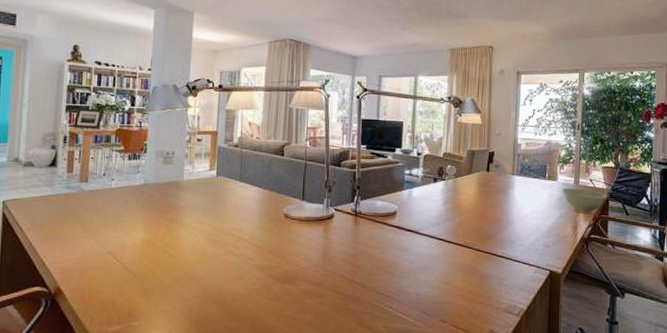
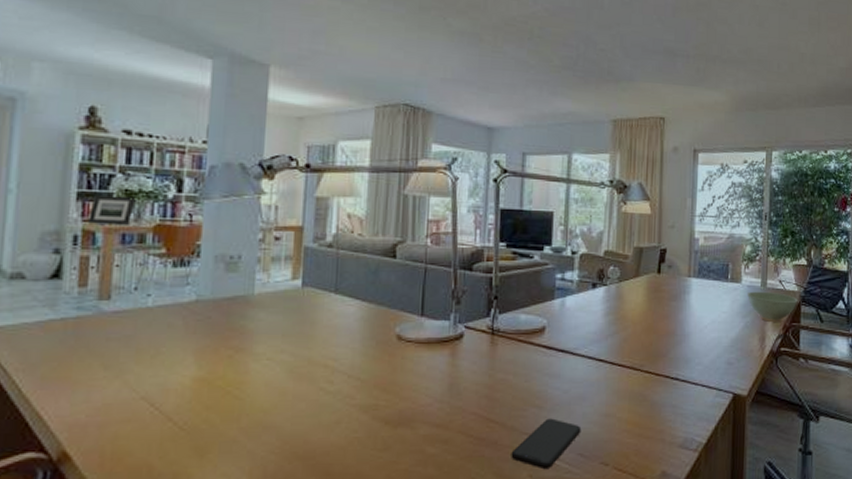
smartphone: none [370,283,425,323] -> present [511,418,582,470]

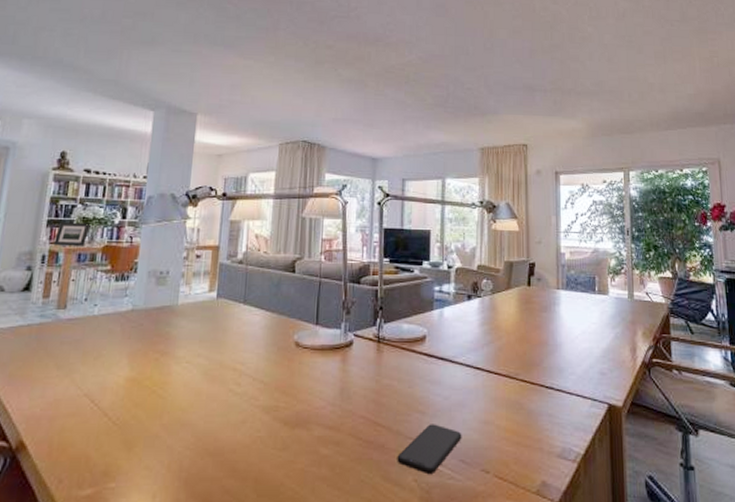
bowl: present [747,291,798,323] -> none [615,303,666,334]

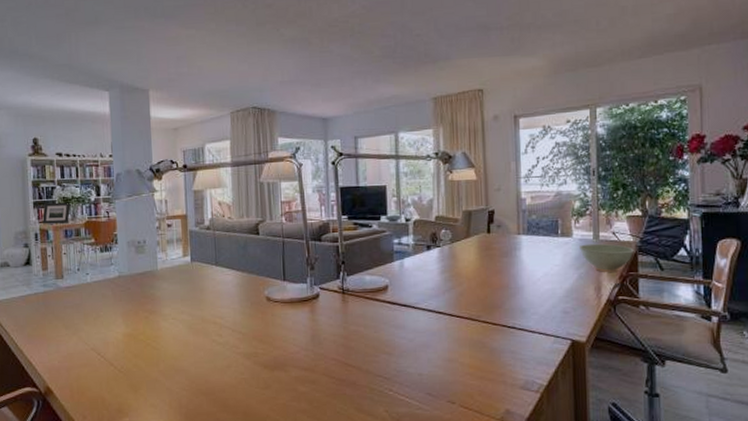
smartphone: present [397,424,462,475] -> none [368,363,428,406]
bowl: none [615,303,666,334] -> present [579,243,634,273]

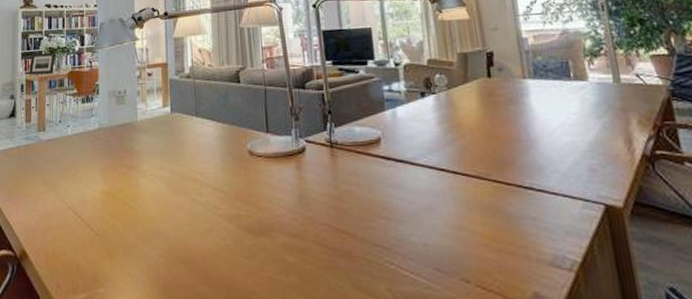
bowl: present [579,243,634,273] -> none [598,87,667,123]

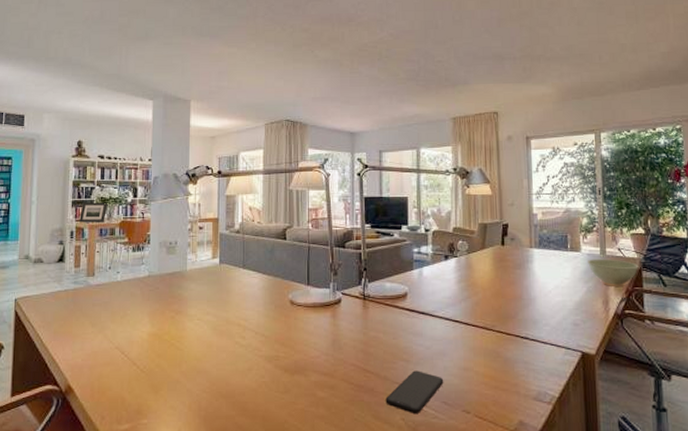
smartphone: none [366,230,434,284] -> present [385,370,444,415]
bowl: none [598,87,667,123] -> present [588,259,639,288]

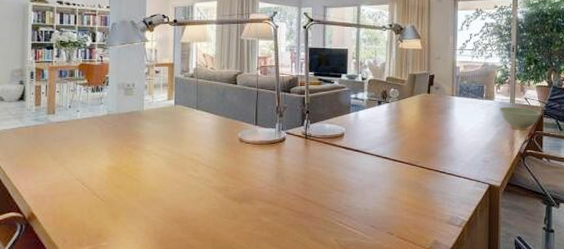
picture frame: present [79,202,108,223] -> none [39,45,67,64]
smartphone: present [385,370,444,415] -> none [322,199,373,236]

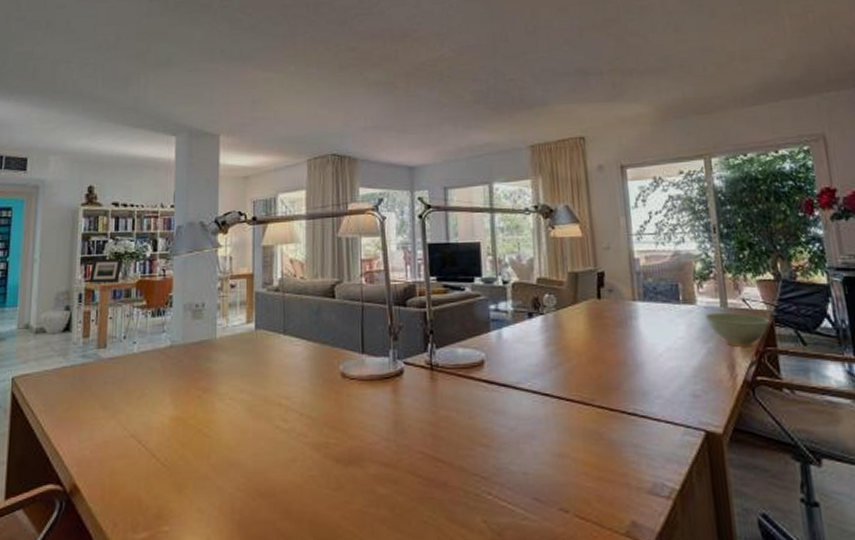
picture frame: none [39,45,67,64] -> present [89,258,123,283]

